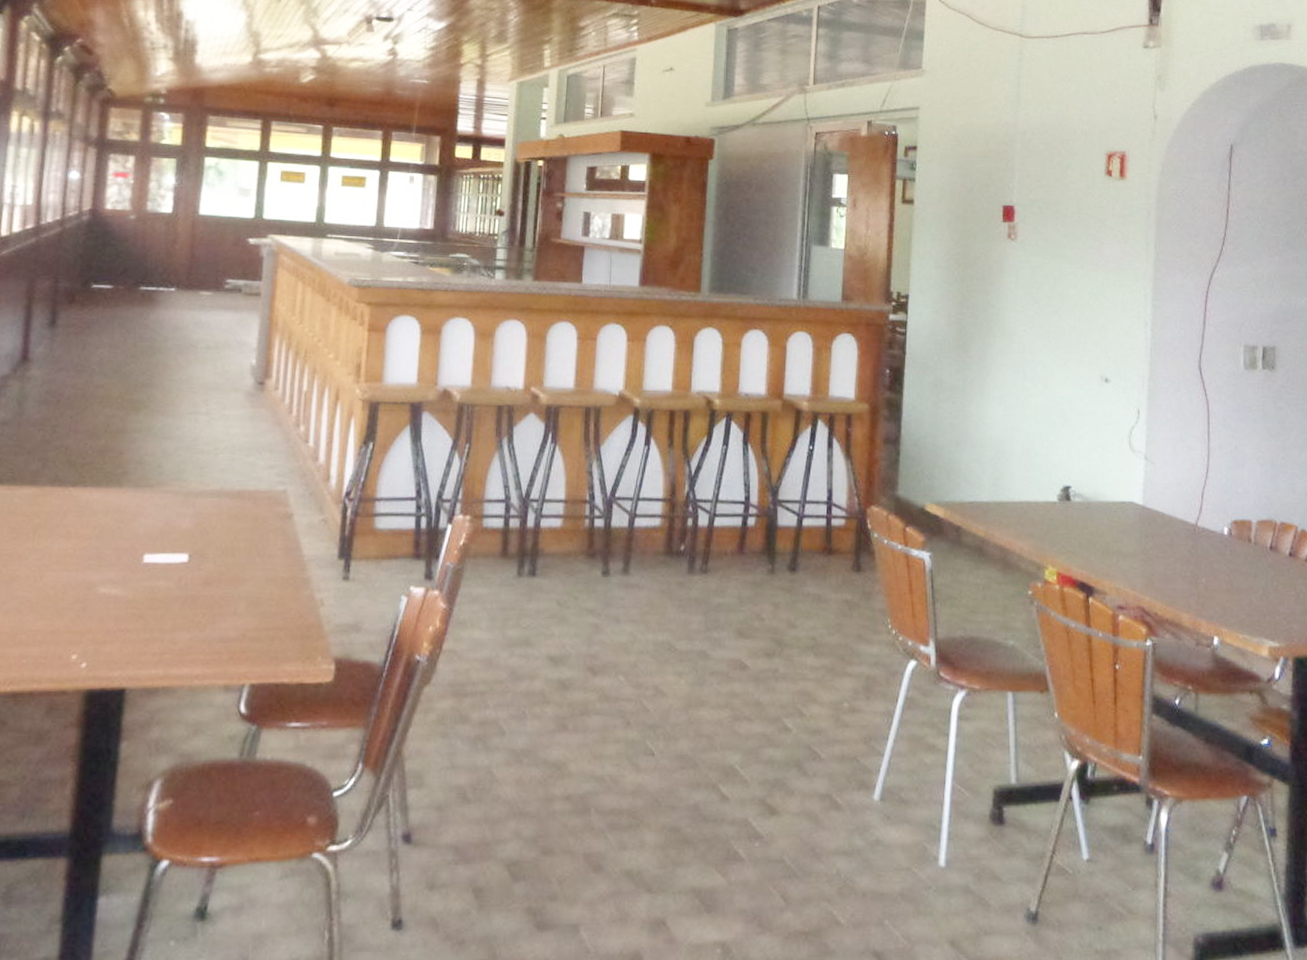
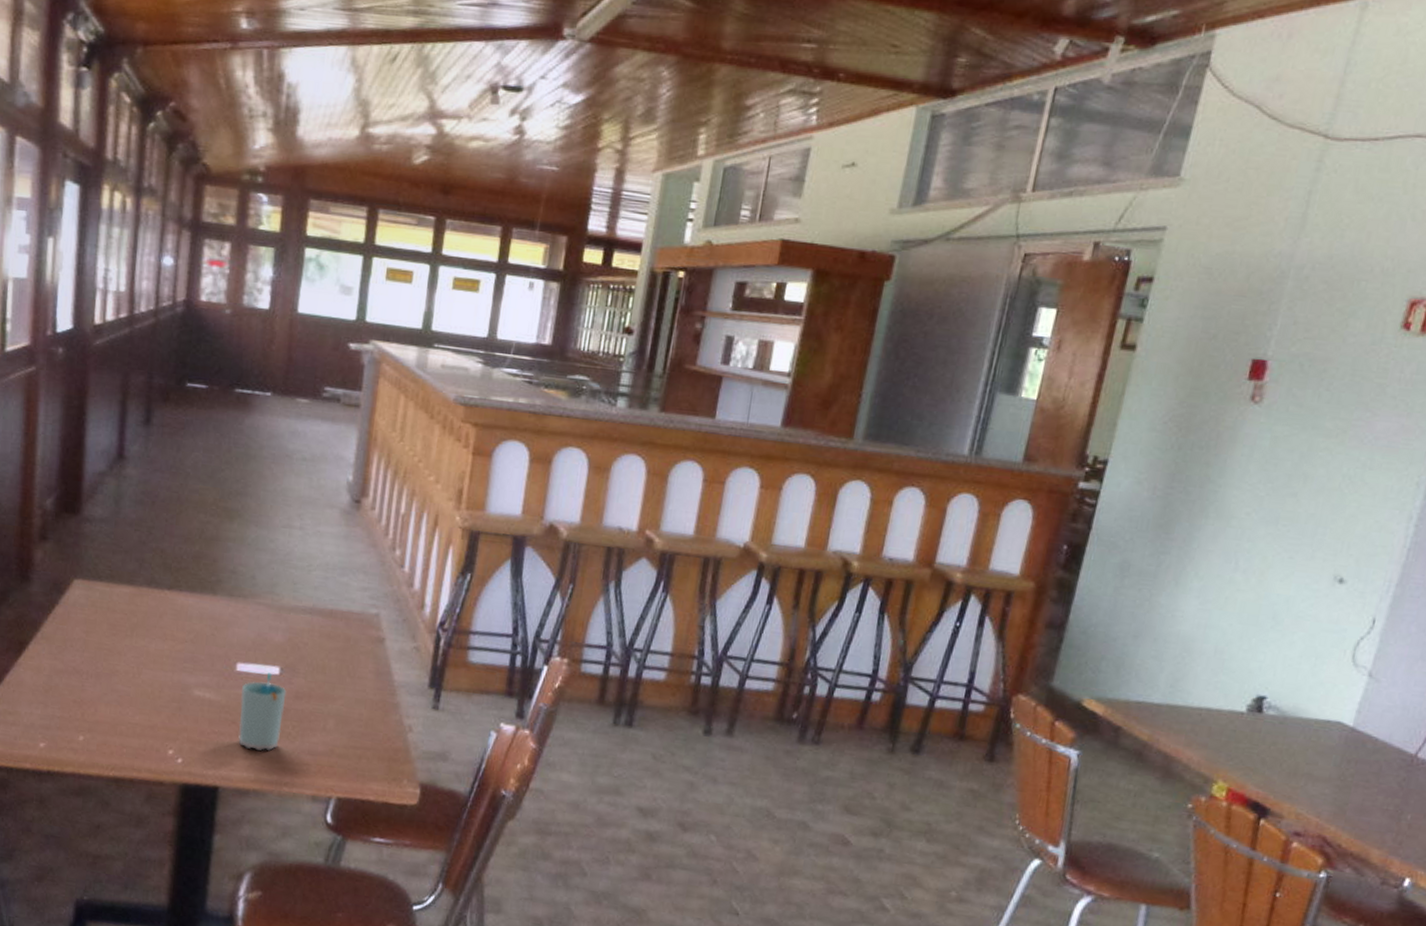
cup: none [146,561,196,644] -> present [238,672,287,752]

